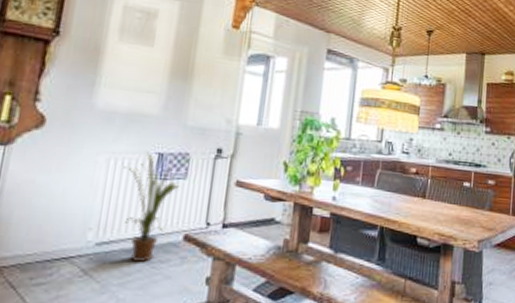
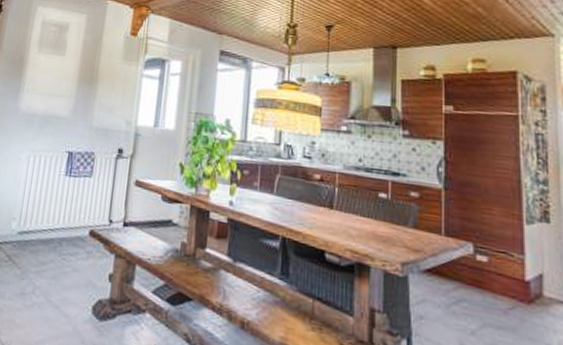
house plant: present [123,152,189,263] -> none [40,150,94,254]

